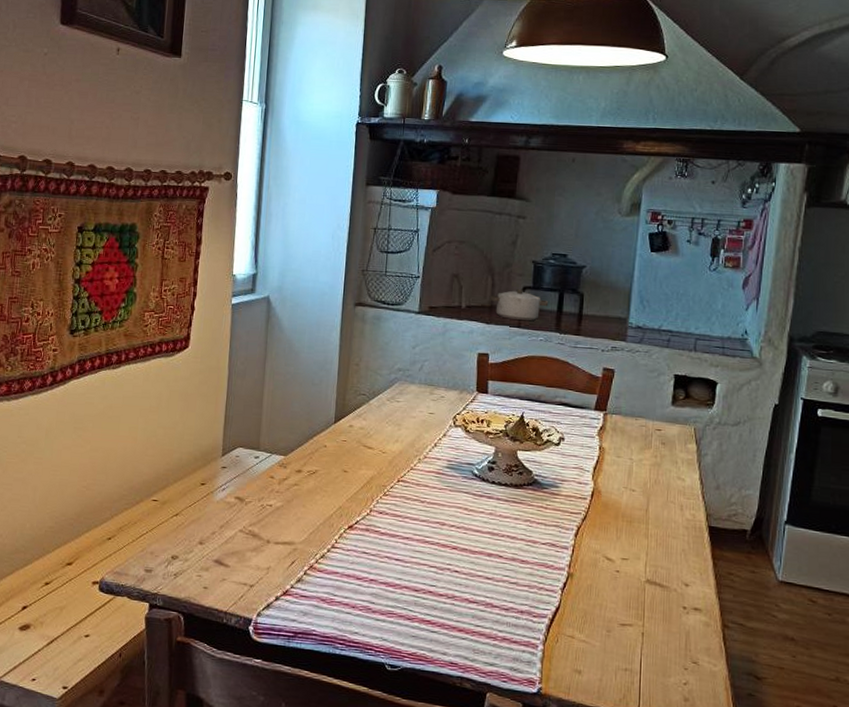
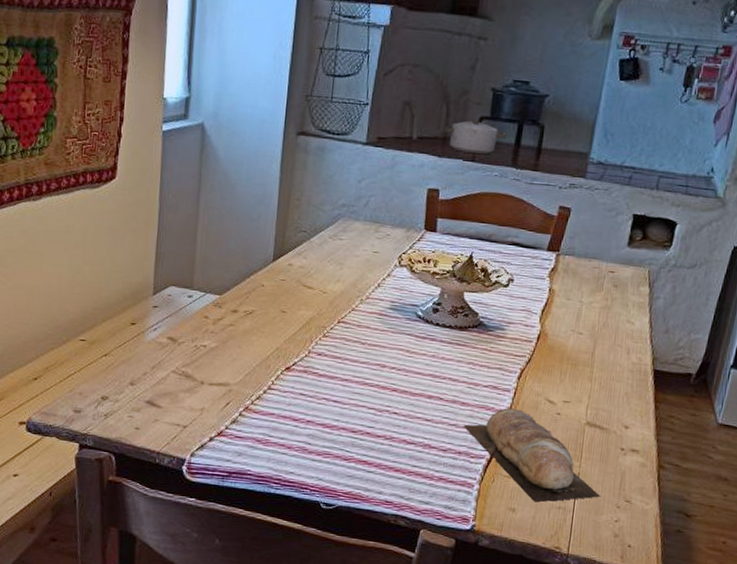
bread loaf: none [524,566,667,664] -> present [463,408,601,502]

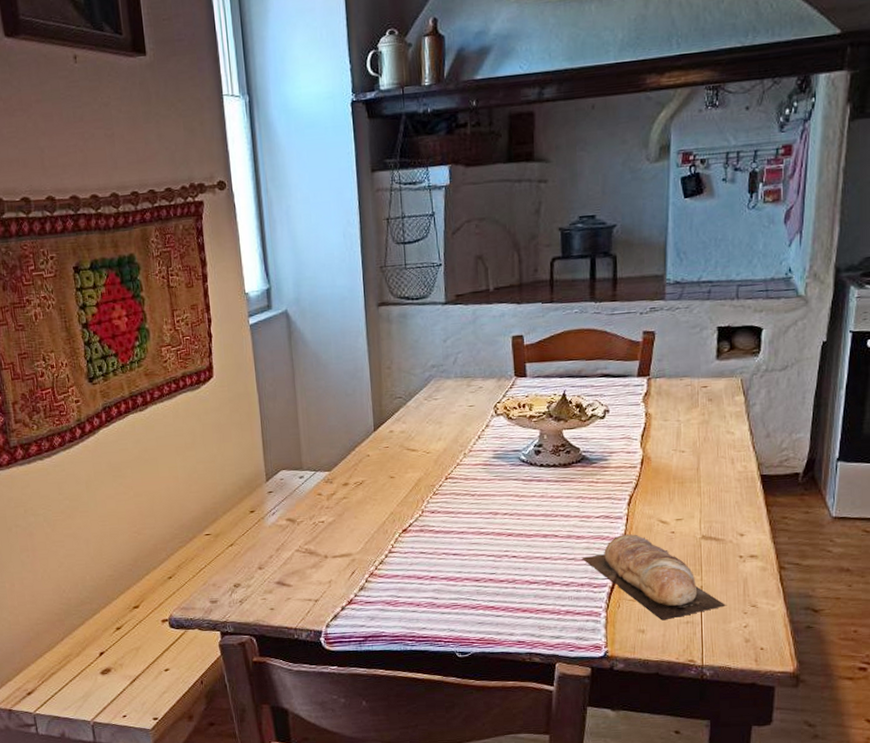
cooking pot: present [442,119,507,155] -> none [517,261,581,296]

